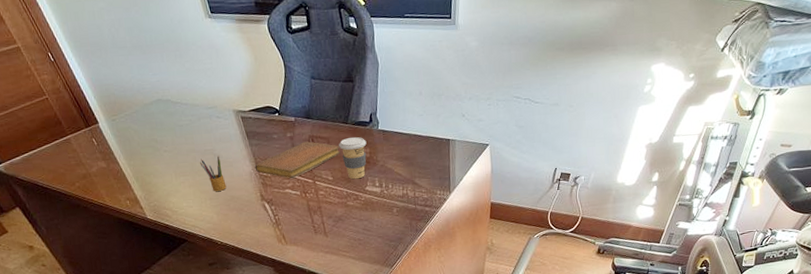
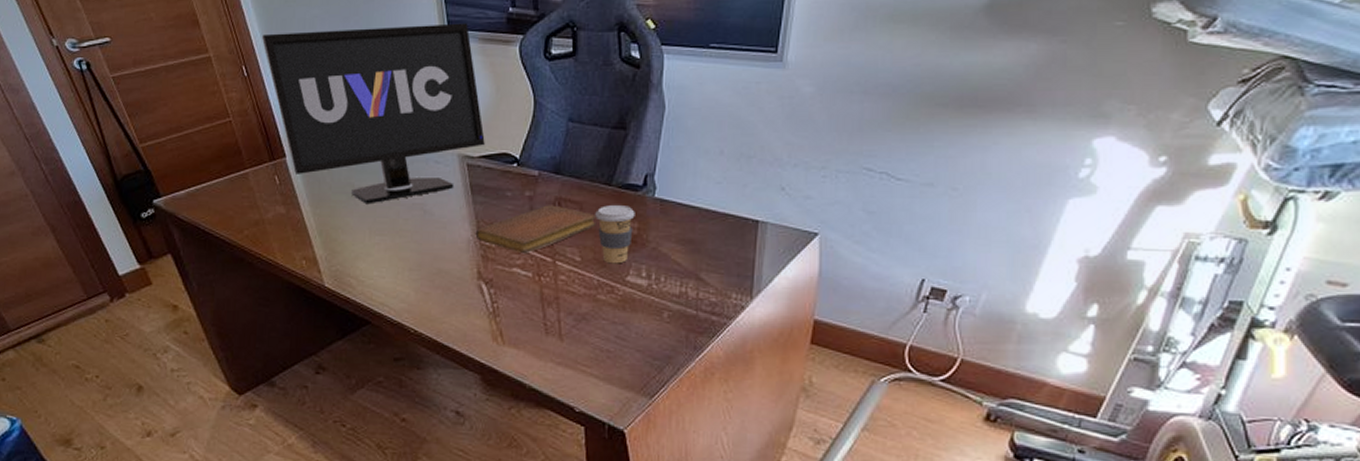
monitor: none [60,7,252,154] -> present [262,22,485,205]
pencil box: present [200,156,227,191] -> none [404,213,434,260]

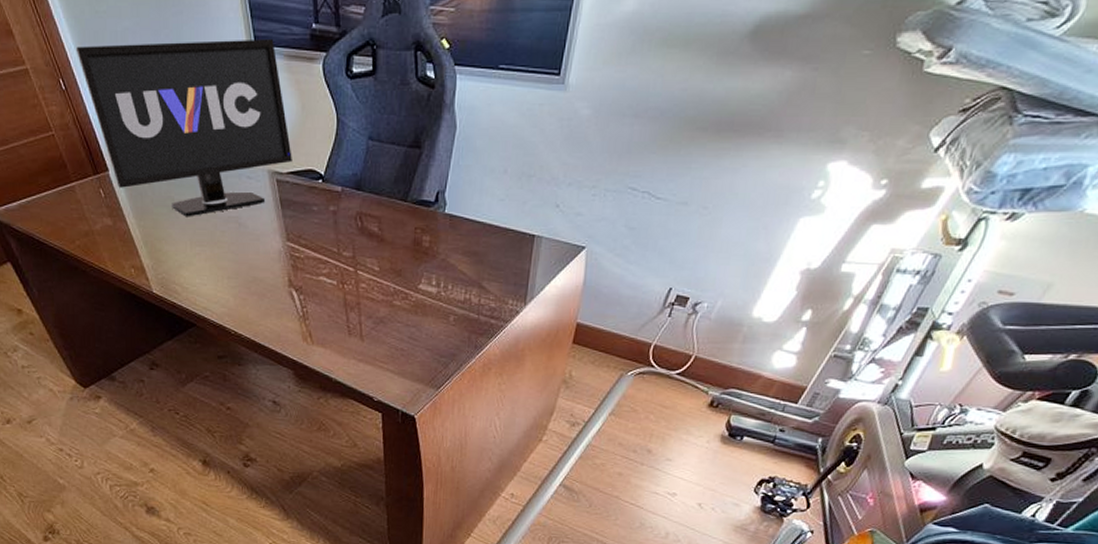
notebook: present [475,205,597,254] -> none [285,219,393,264]
coffee cup: present [595,205,635,264] -> none [392,220,428,274]

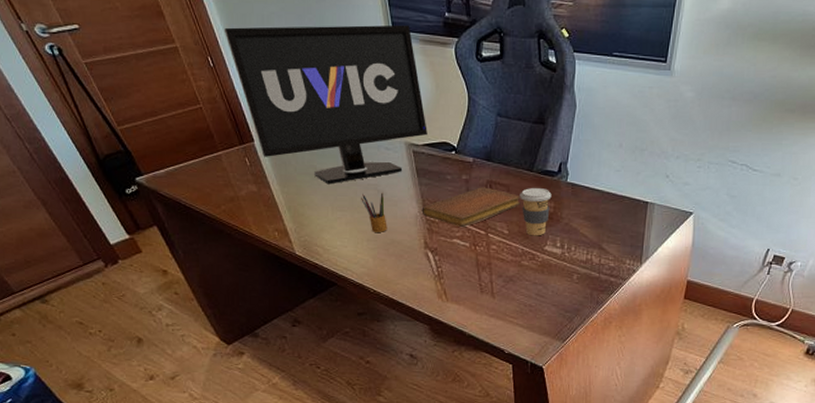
pencil box: none [221,225,249,269] -> present [361,192,387,232]
notebook: none [285,219,393,264] -> present [421,187,521,228]
coffee cup: none [392,220,428,274] -> present [520,188,552,236]

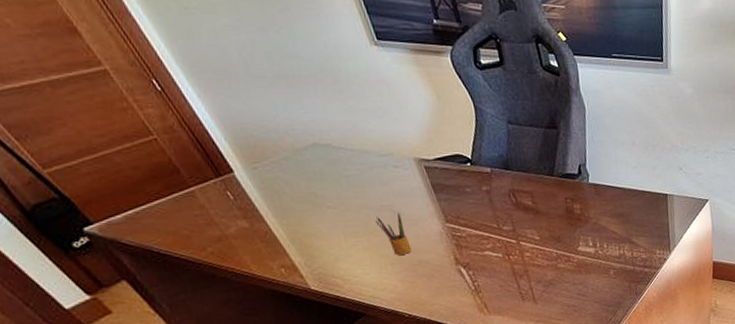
monitor: present [225,24,427,185] -> none [167,34,437,211]
notebook: present [421,187,521,228] -> none [445,196,547,239]
coffee cup: present [520,188,552,236] -> none [544,191,577,239]

